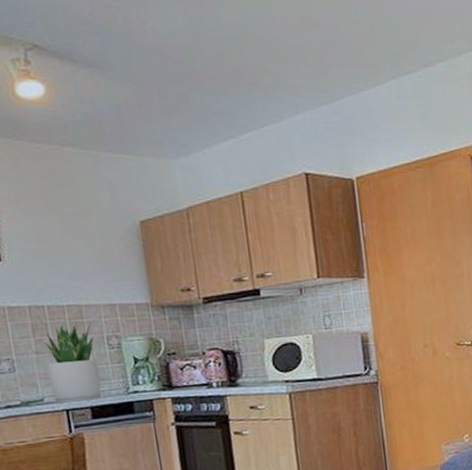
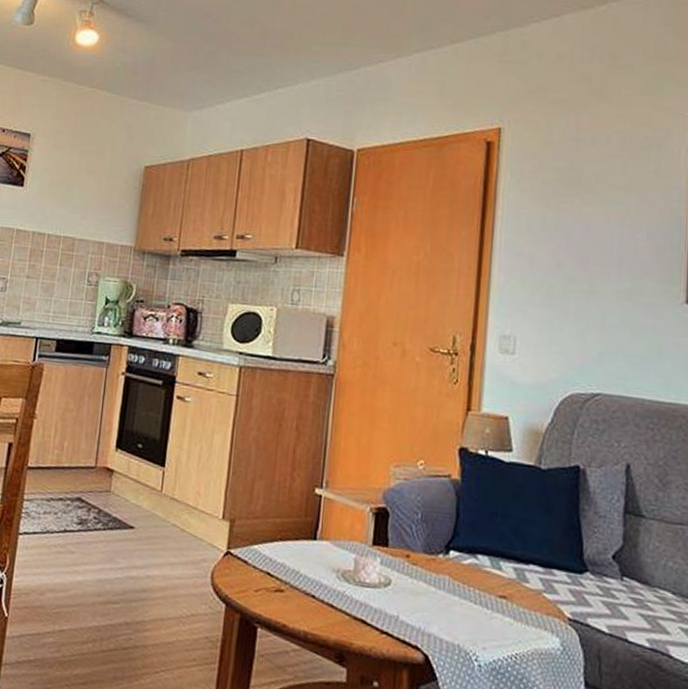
planter: present [44,321,101,403] -> none [30,253,79,333]

